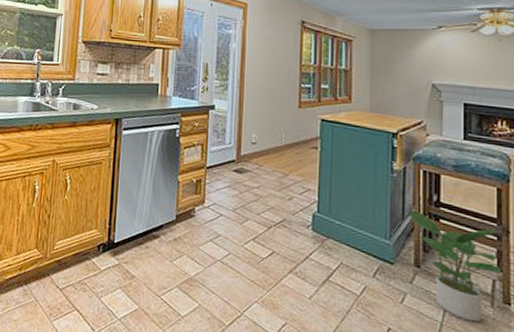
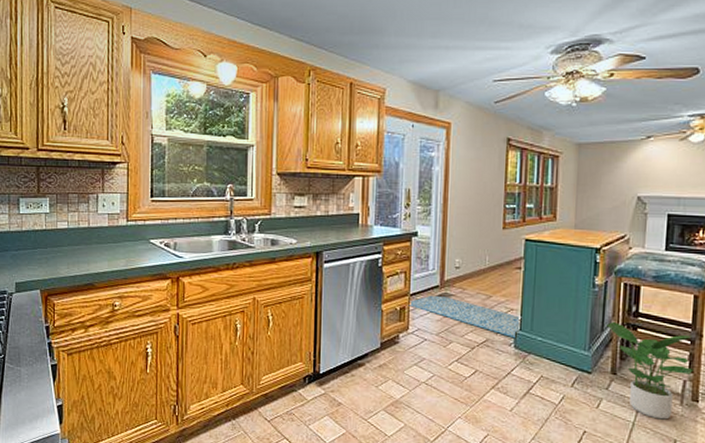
rug: none [205,169,319,221] -> present [408,295,522,339]

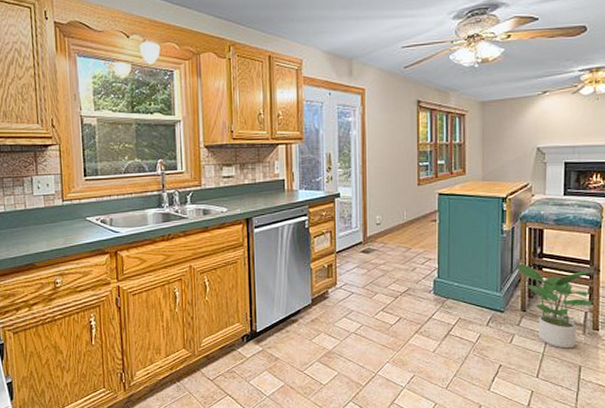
rug: present [408,295,522,339] -> none [335,251,439,286]

